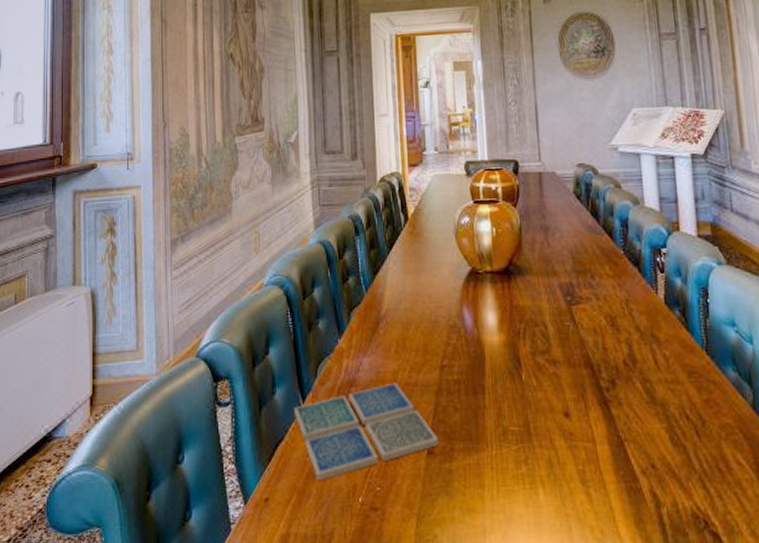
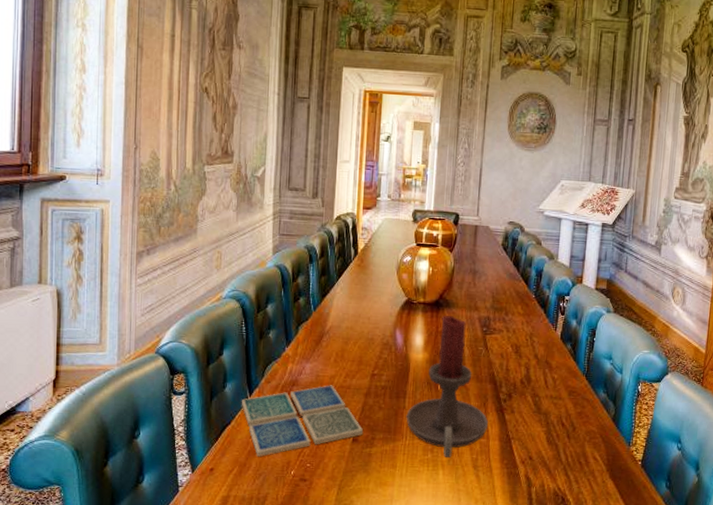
candle holder: none [488,285,591,472] -> present [406,316,488,458]

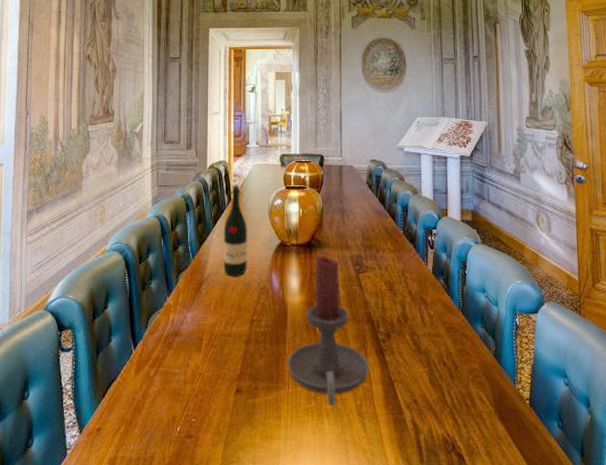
drink coaster: present [241,385,364,457] -> none [126,333,246,413]
wine bottle: none [346,238,373,331] -> present [223,185,247,277]

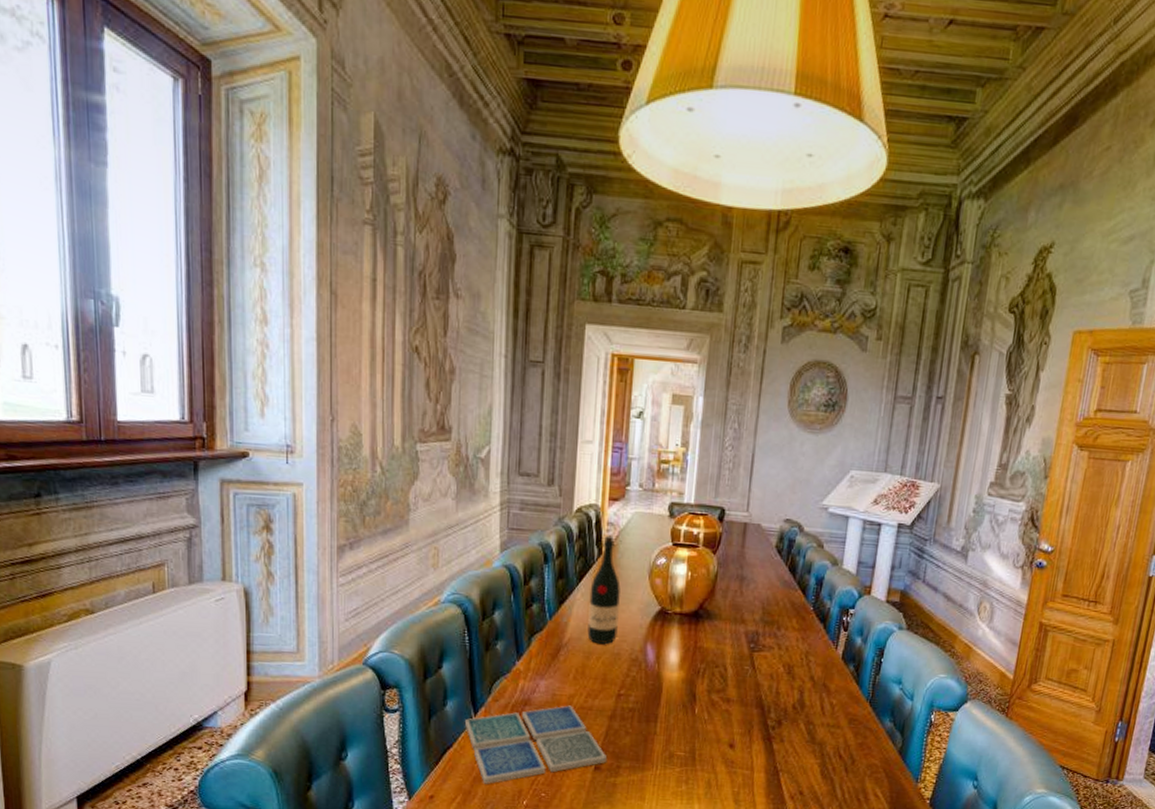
drink coaster: none [126,333,246,413] -> present [464,705,608,784]
candle holder: present [287,256,369,406] -> none [657,629,753,791]

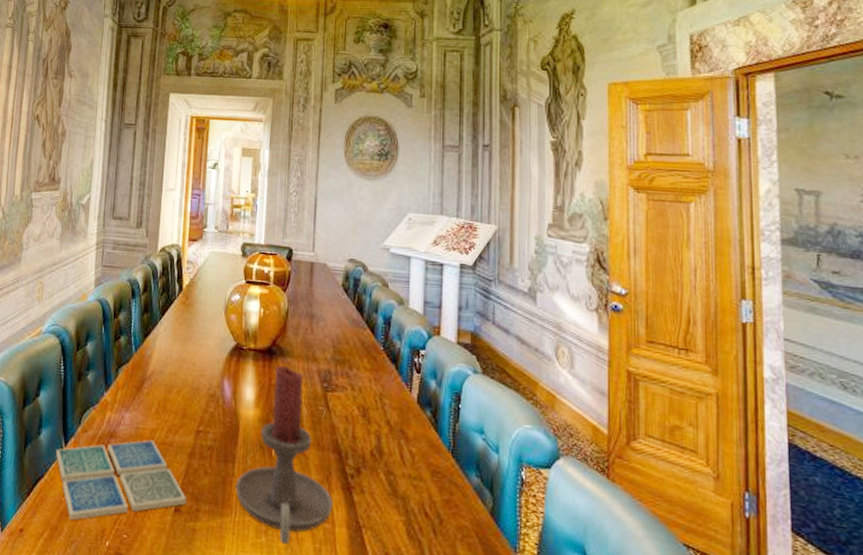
wine bottle: present [587,535,620,645] -> none [169,273,199,378]
candle holder: none [657,629,753,791] -> present [235,366,332,545]

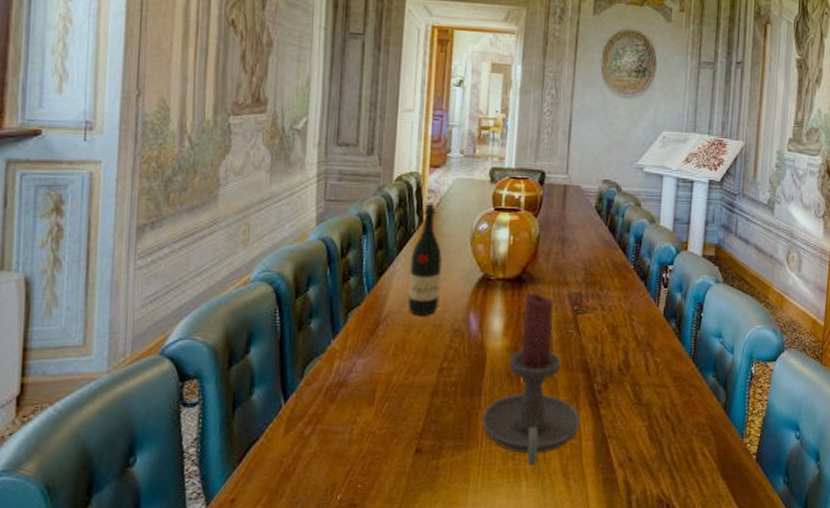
drink coaster: present [55,440,187,521] -> none [272,384,429,480]
wine bottle: none [169,273,199,378] -> present [408,203,442,316]

